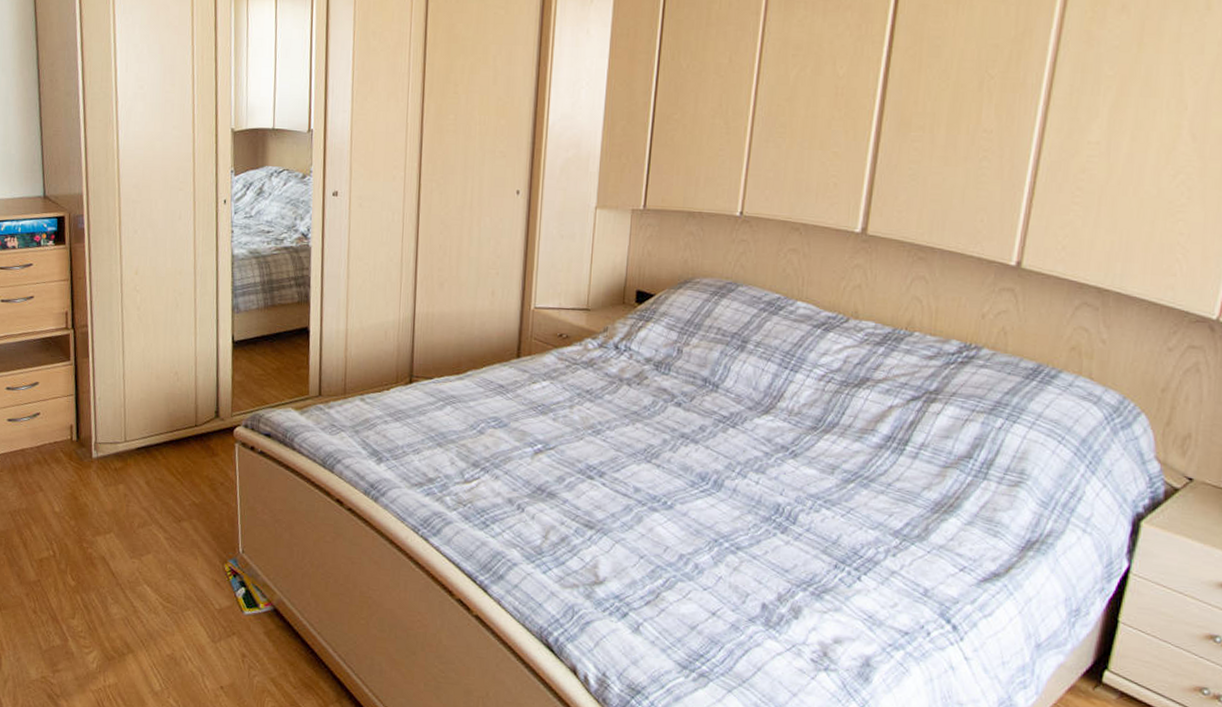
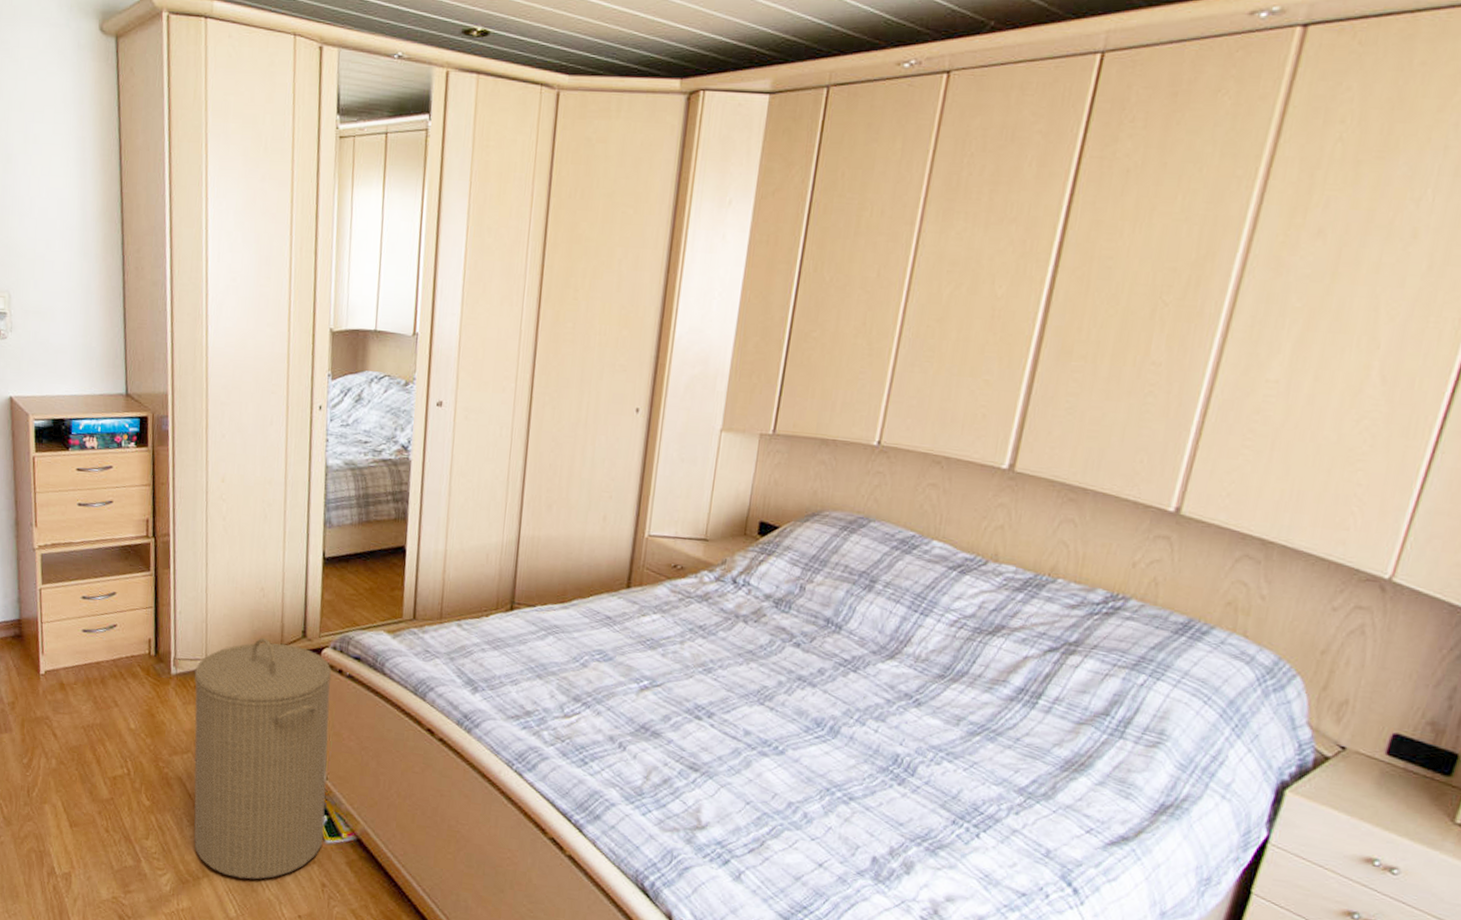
laundry hamper: none [114,420,245,653] -> present [194,638,332,880]

